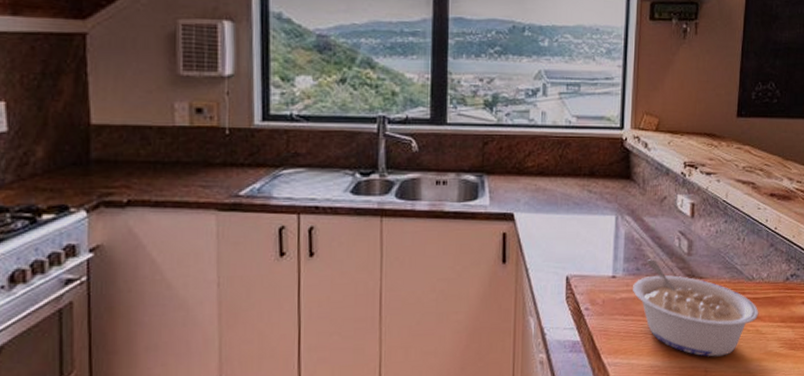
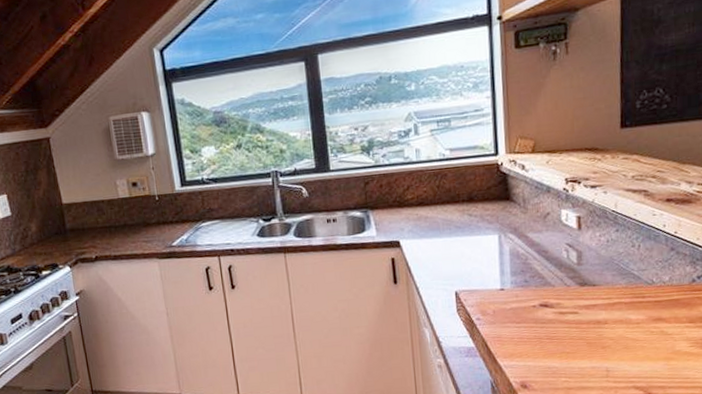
legume: present [633,259,759,357] -> none [522,271,663,358]

